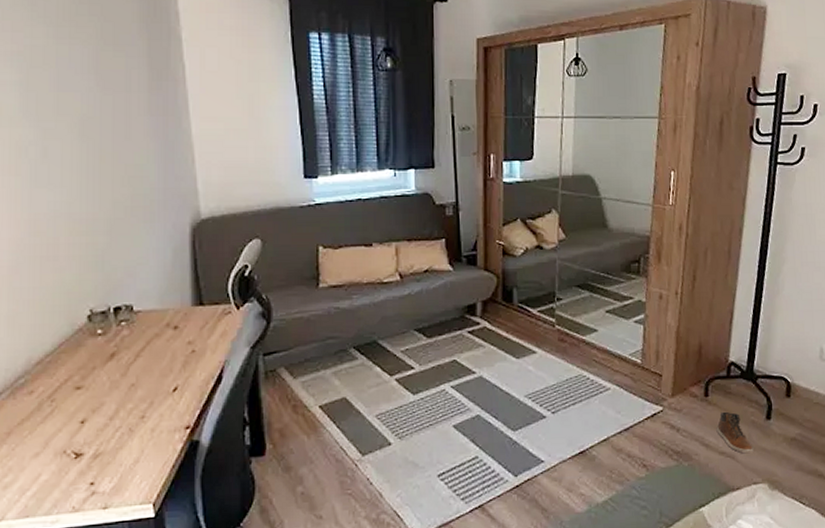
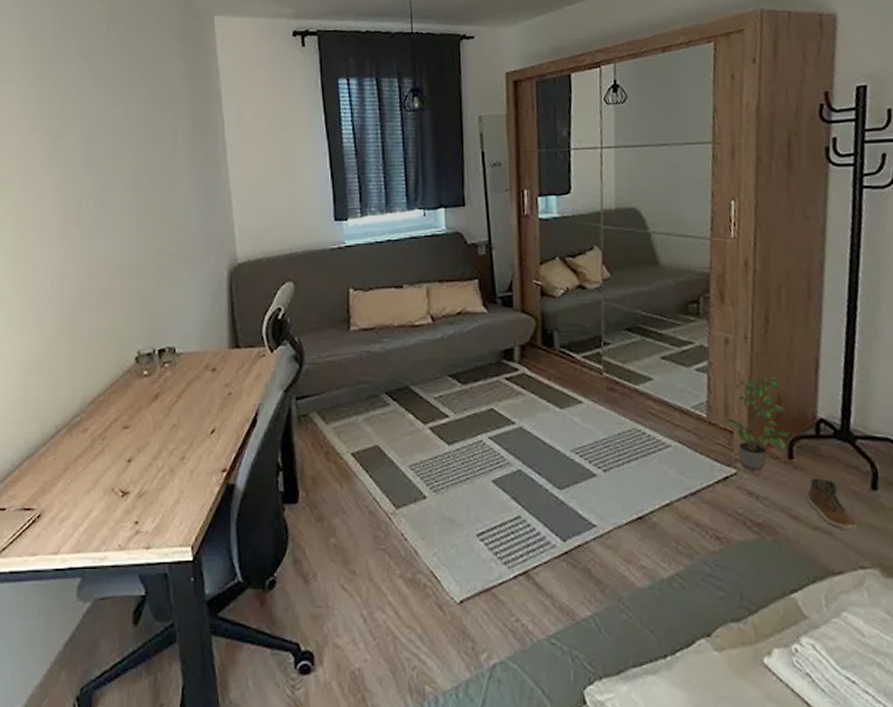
potted plant: none [658,326,708,407] -> present [727,376,792,470]

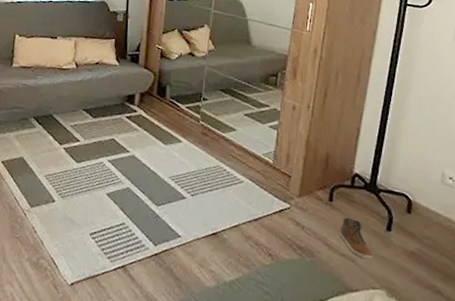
potted plant: present [727,376,792,470] -> none [288,136,334,207]

